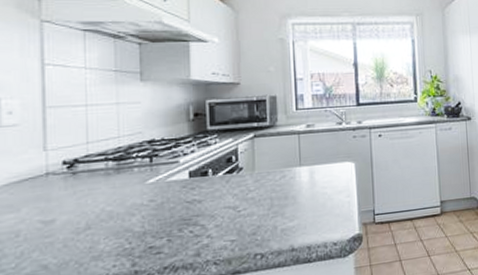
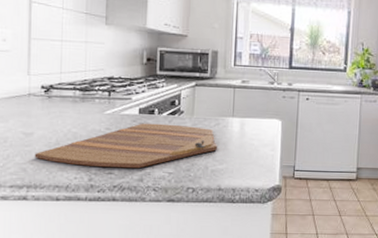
cutting board: none [58,182,287,251] -> present [34,123,218,169]

